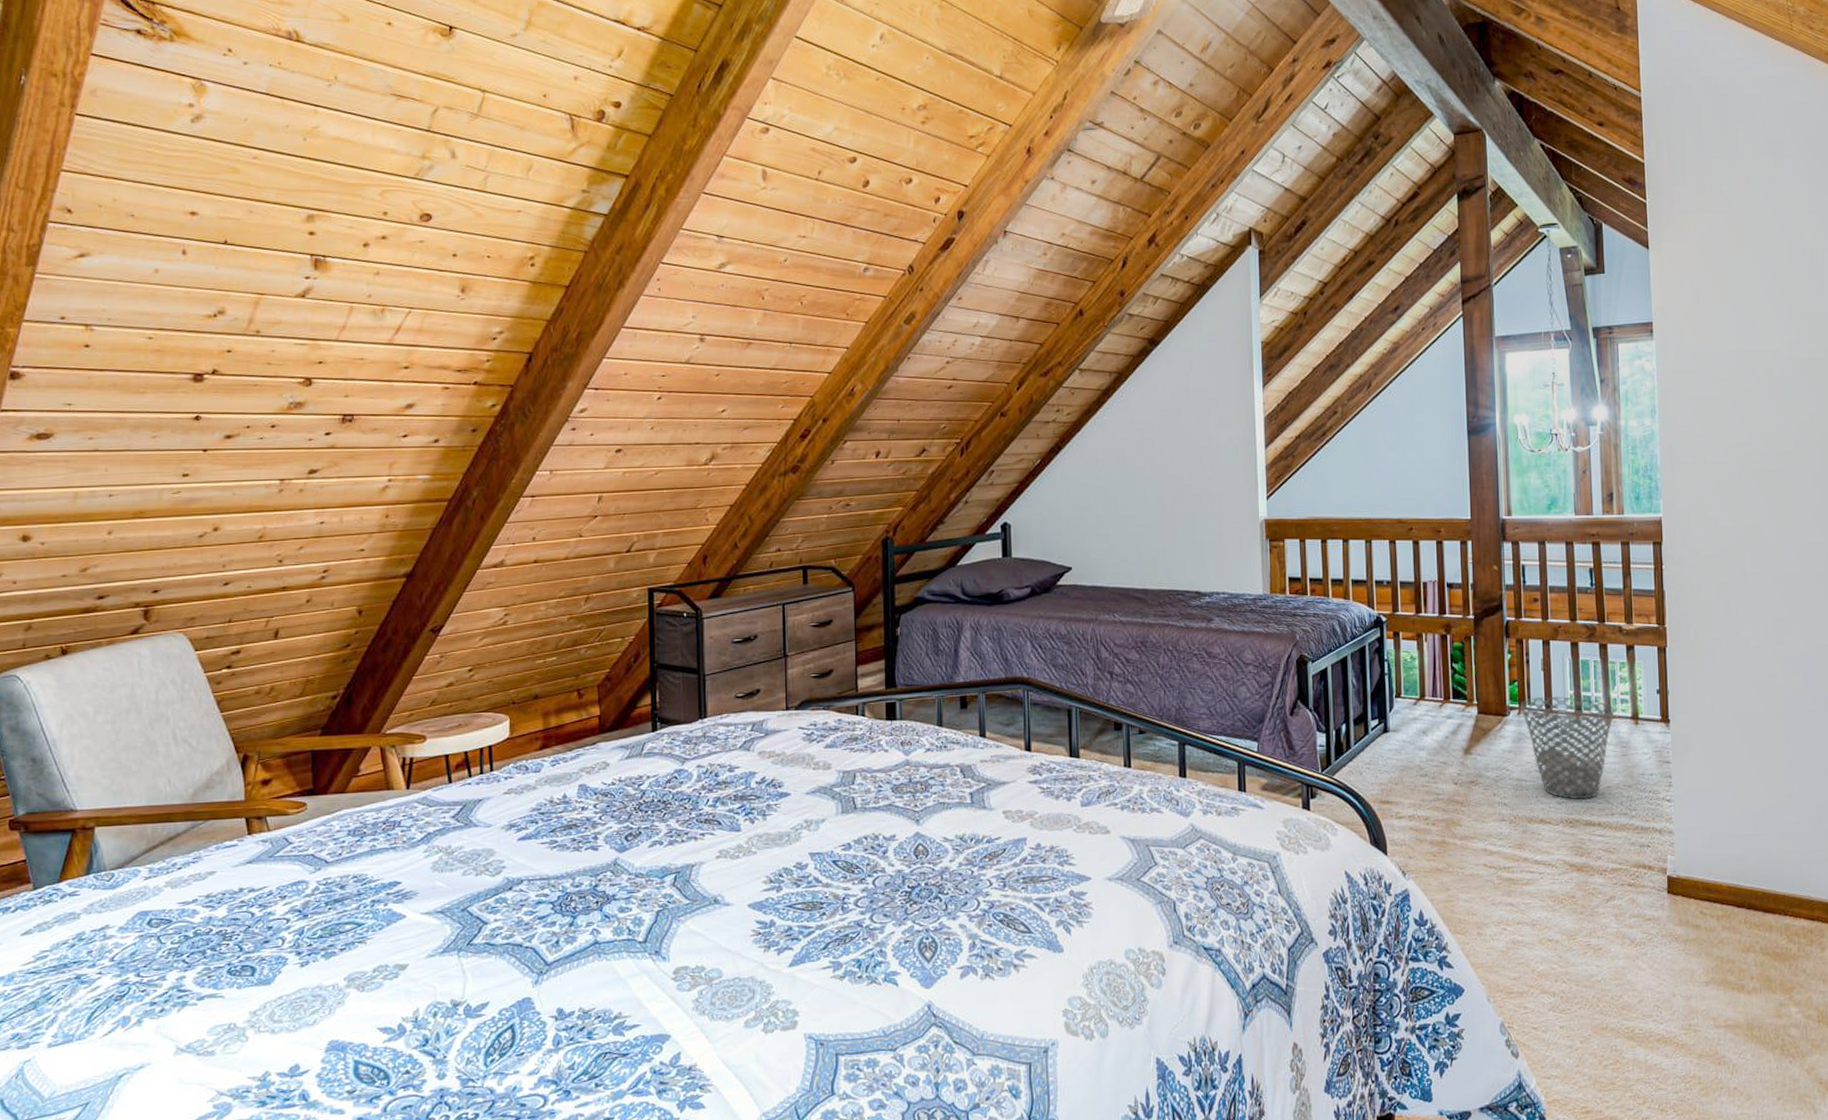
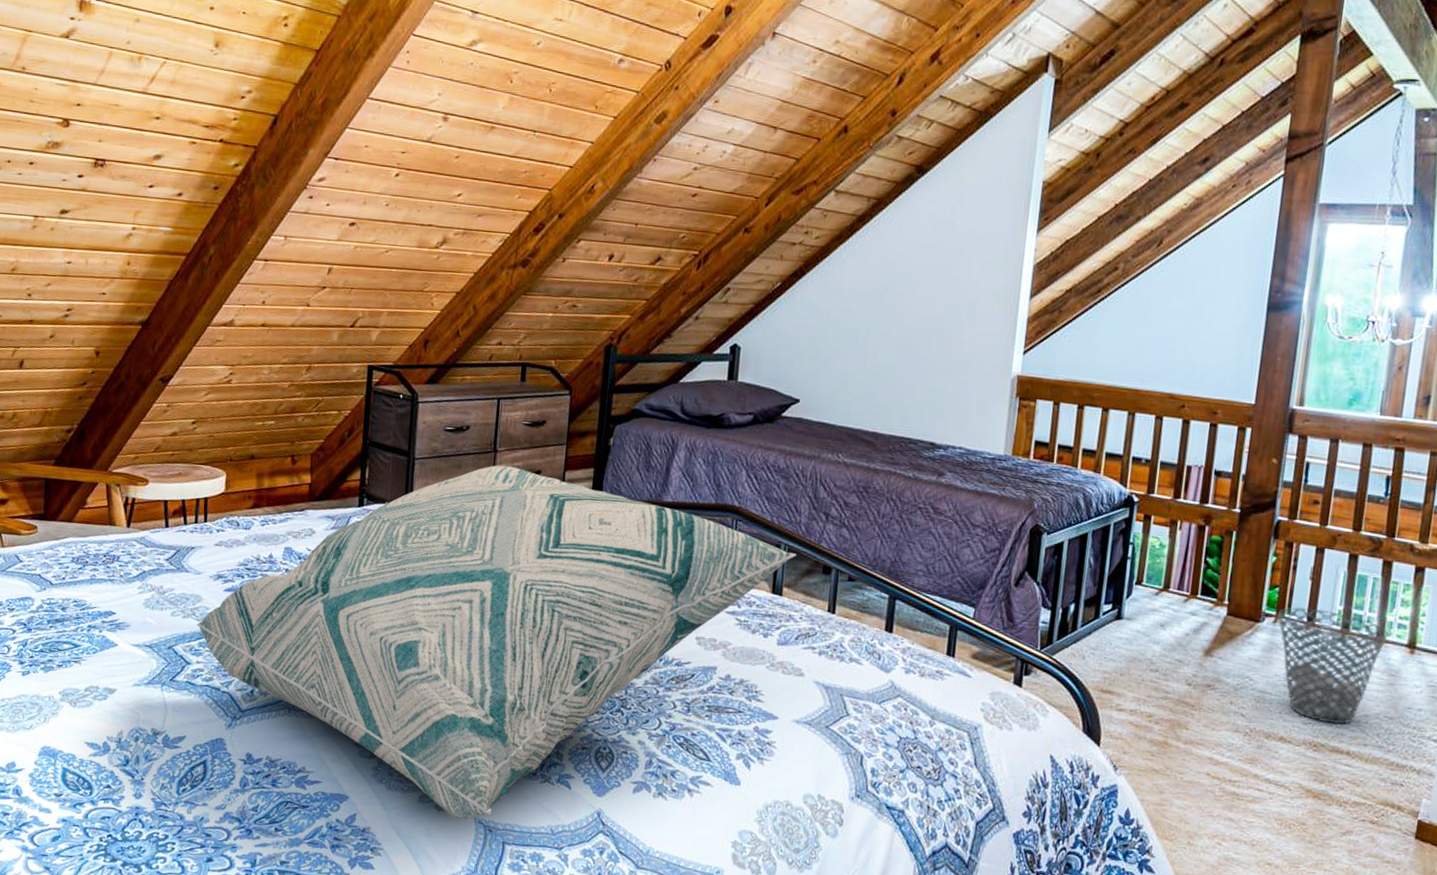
decorative pillow: none [491,669,1088,1038] -> present [196,465,796,820]

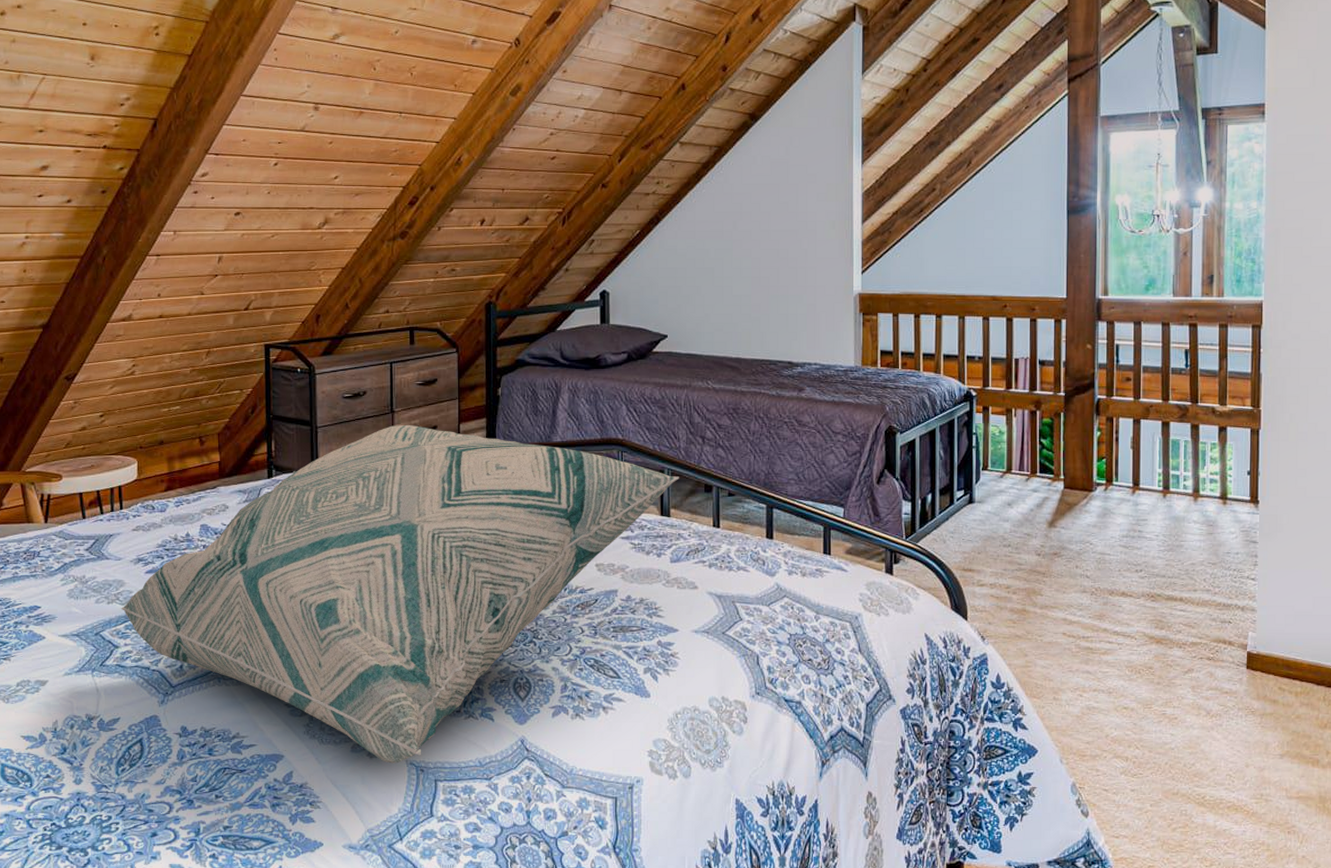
waste basket: present [1277,607,1389,725] -> none [1108,473,1203,575]

